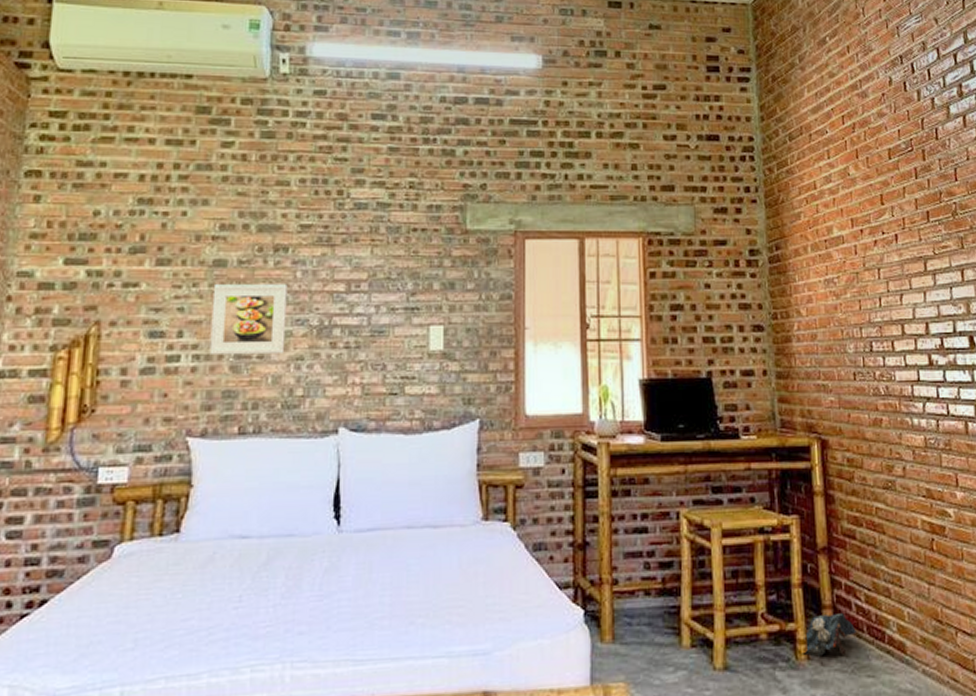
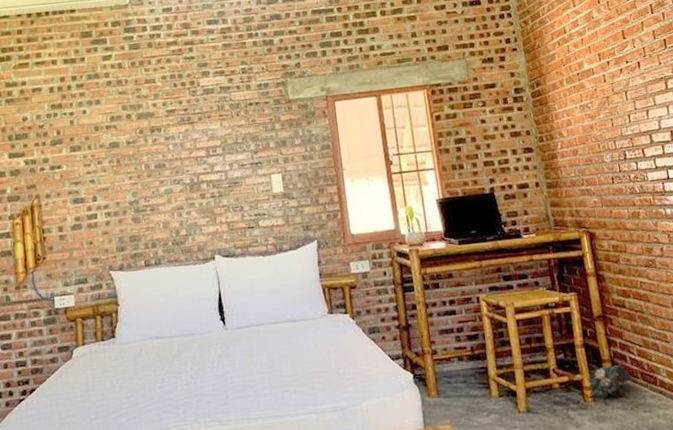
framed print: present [209,284,288,356] -> none [112,155,169,212]

